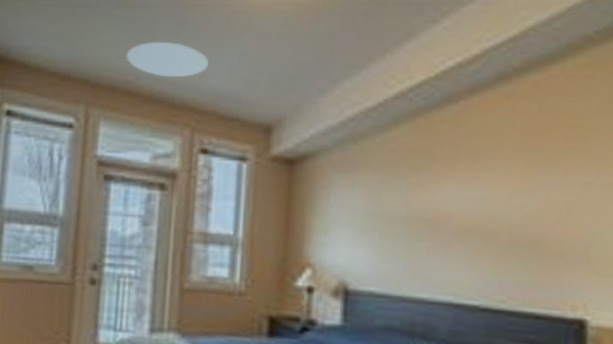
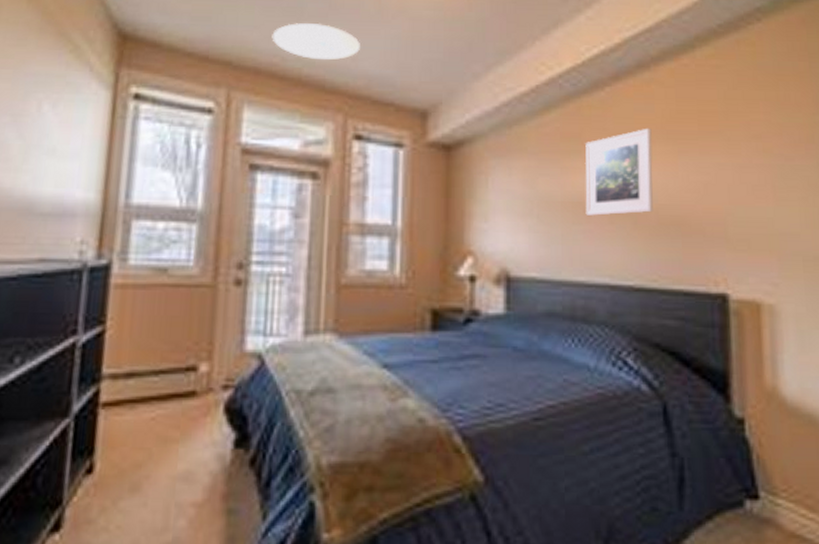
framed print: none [431,143,509,233] -> present [584,128,653,216]

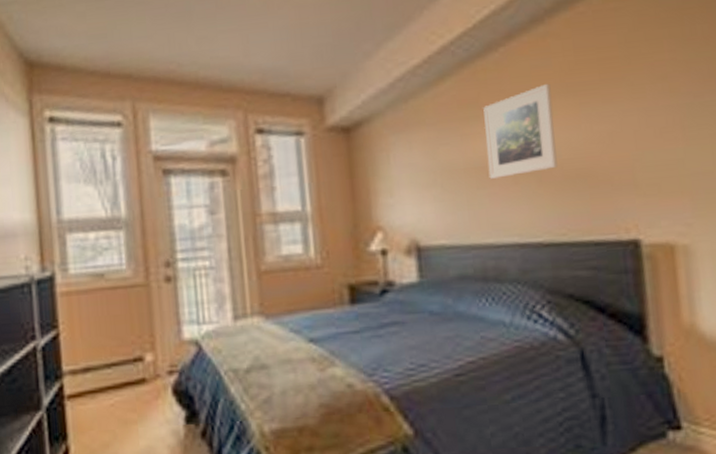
ceiling light: present [272,22,360,61] -> none [165,23,251,61]

